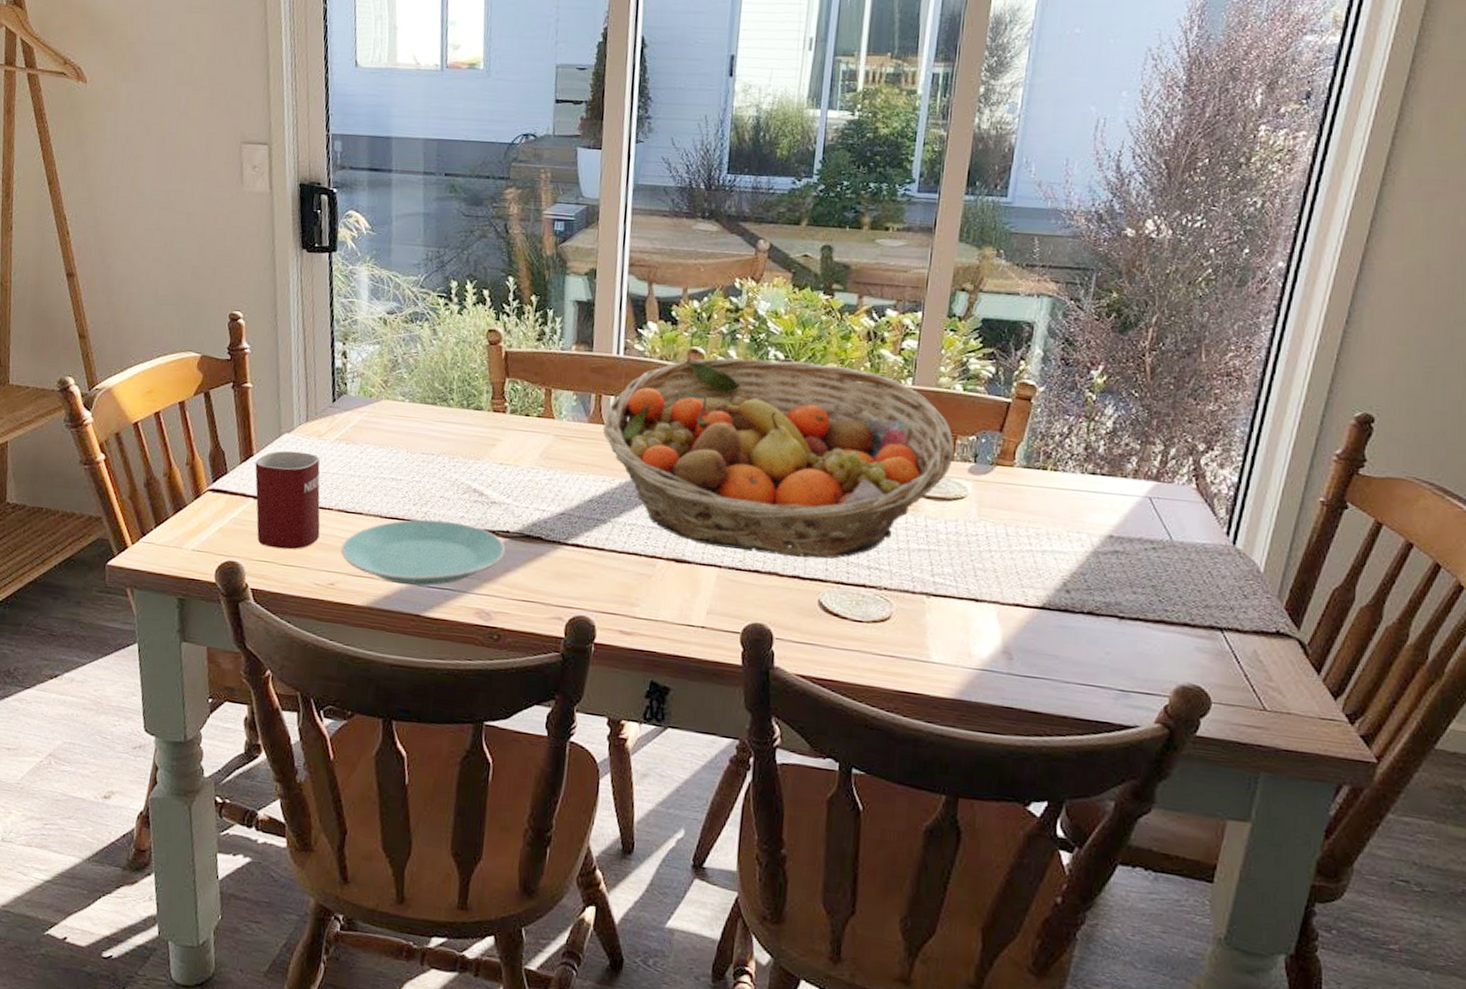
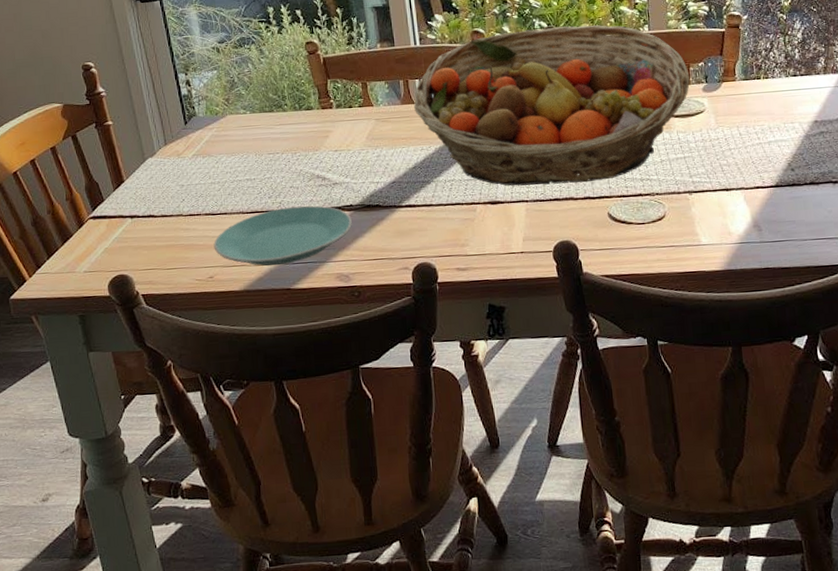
mug: present [255,450,320,550] -> none [127,171,193,257]

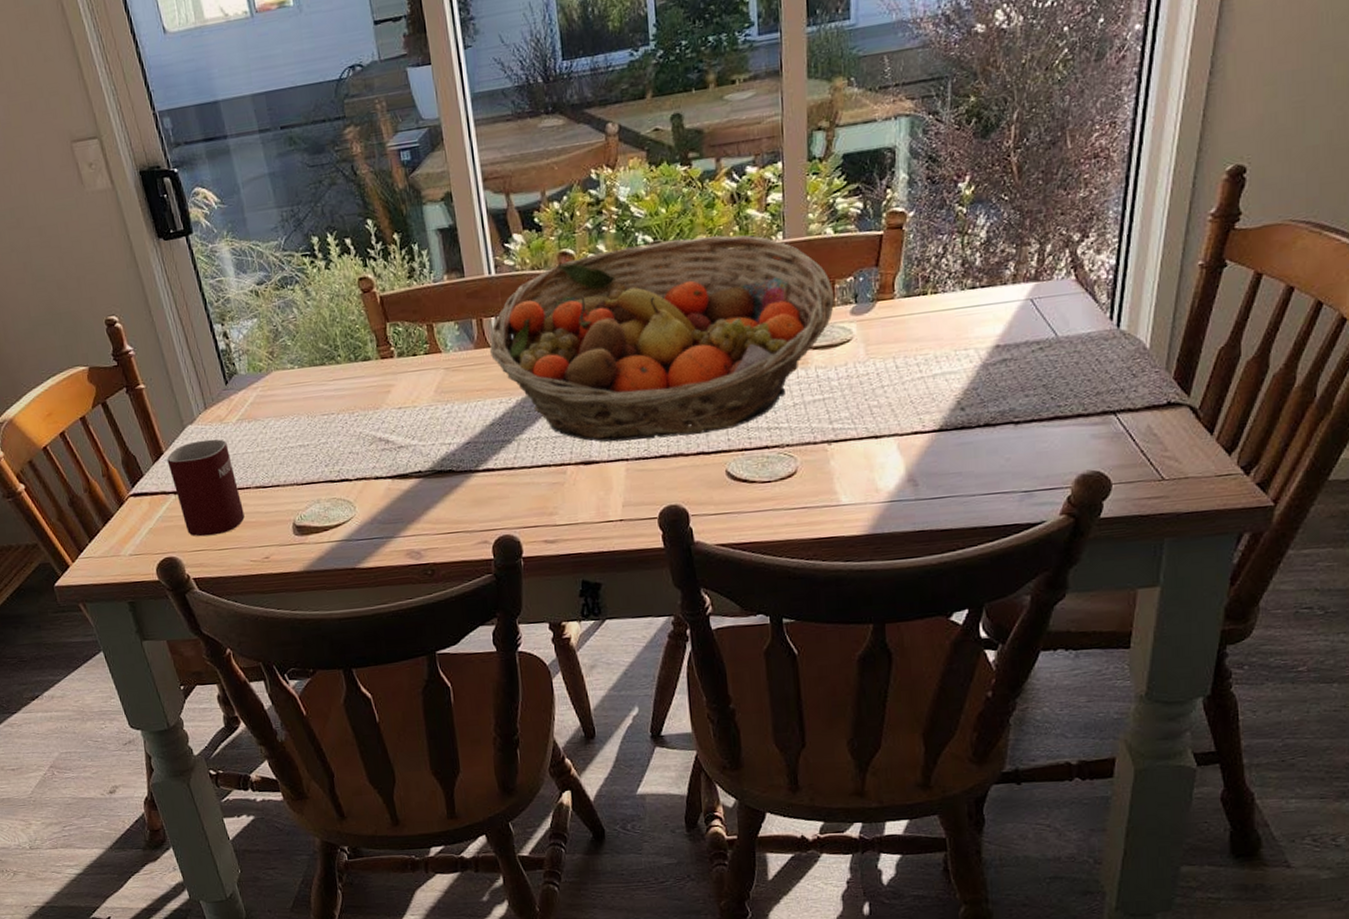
mug: none [127,171,193,257] -> present [167,439,245,537]
plate: present [213,205,352,266] -> none [267,473,422,544]

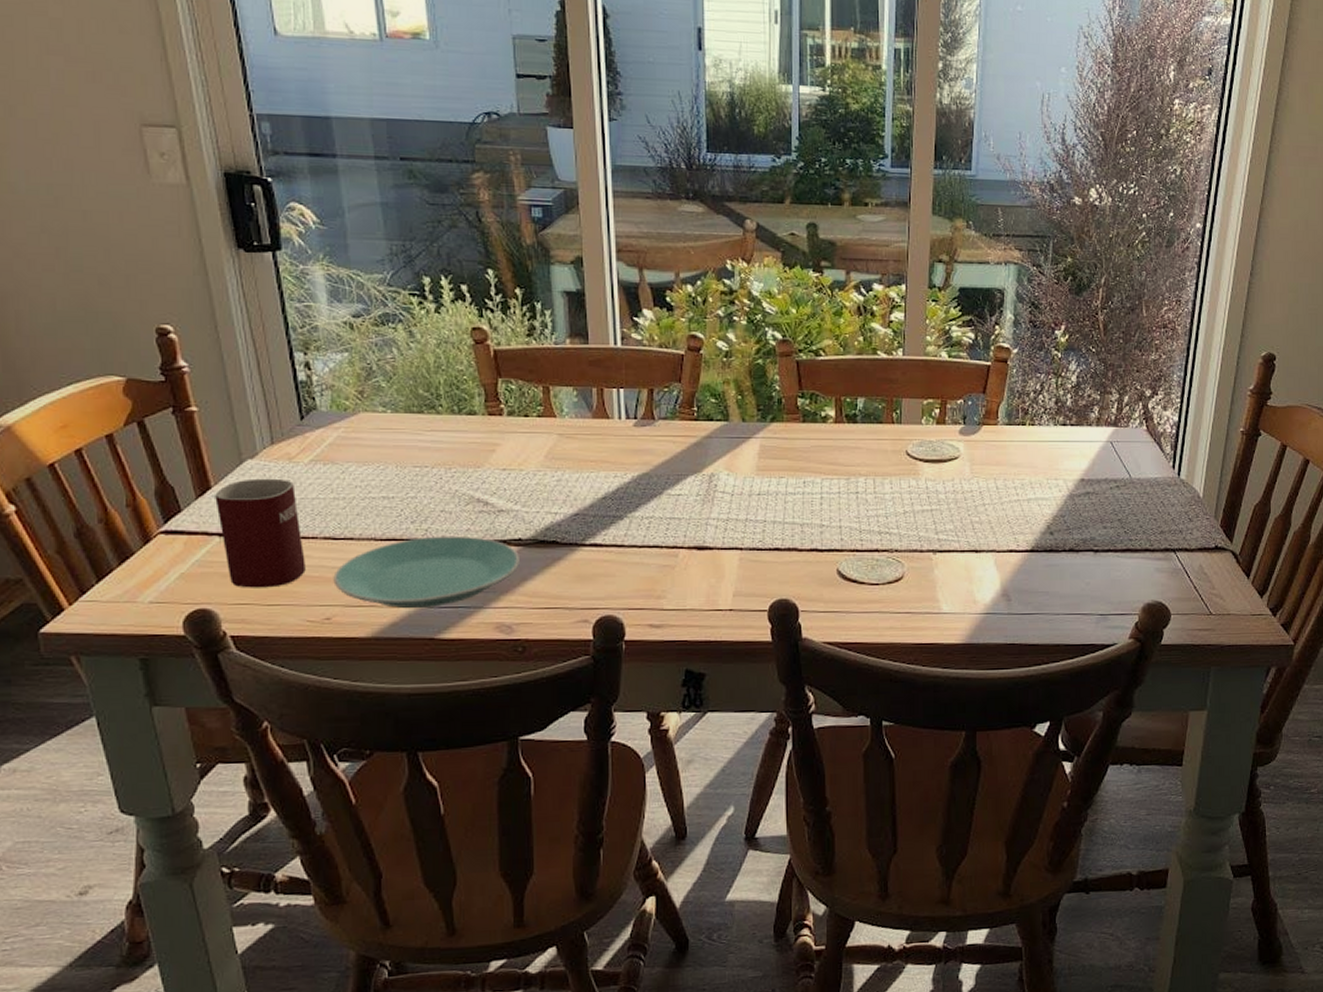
plate: none [267,473,422,544] -> present [333,535,520,609]
fruit basket: present [490,235,835,442] -> none [609,339,946,532]

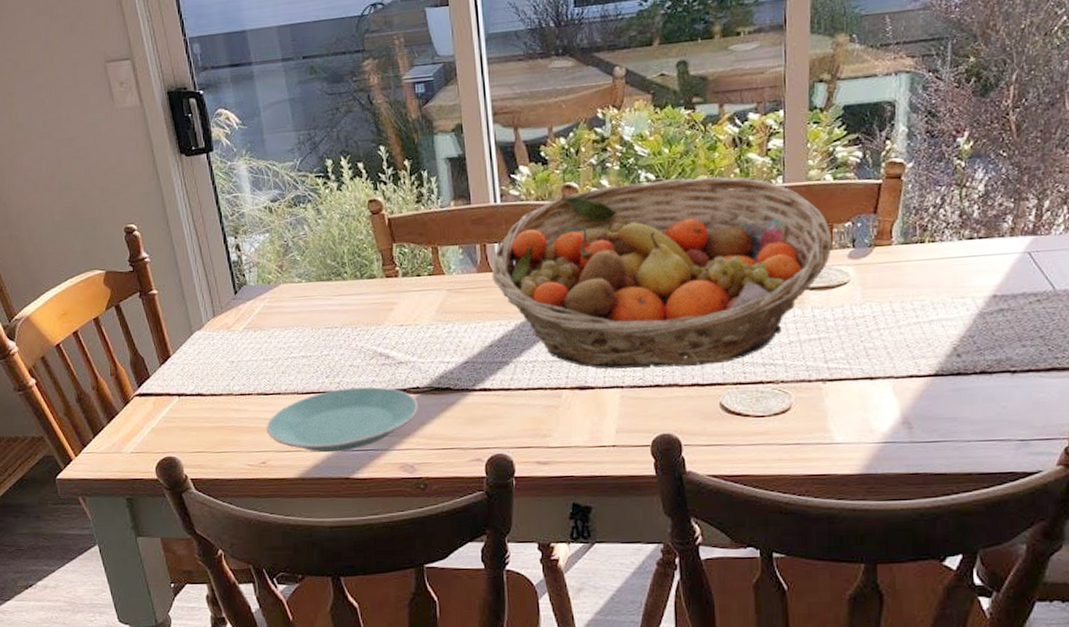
mug: present [215,478,306,588] -> none [174,345,245,439]
fruit basket: none [609,339,946,532] -> present [492,177,833,369]

